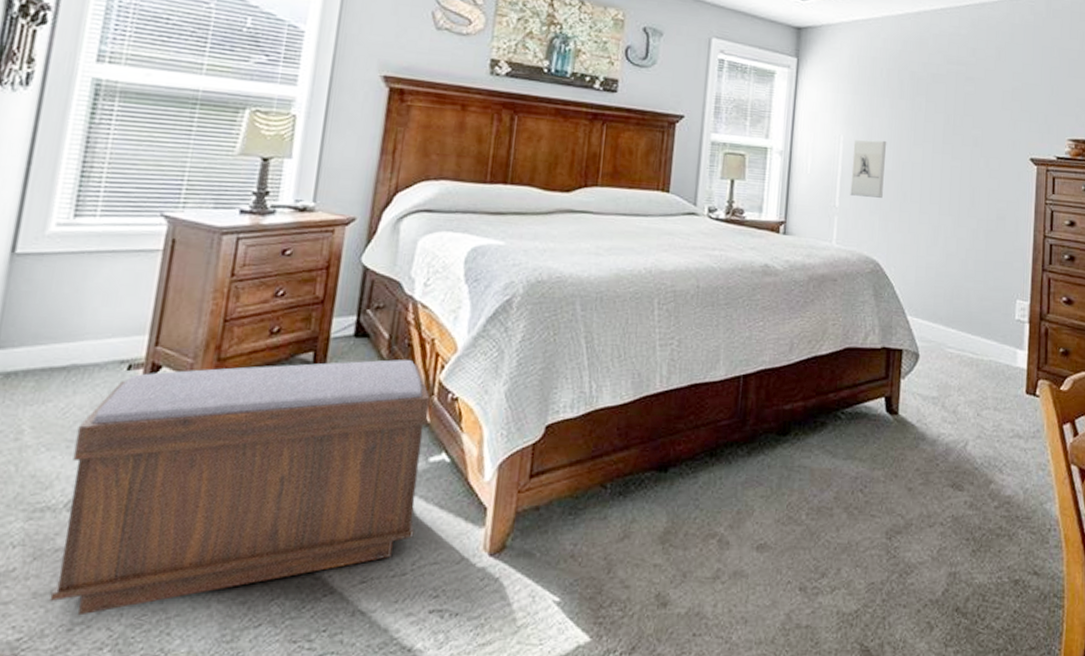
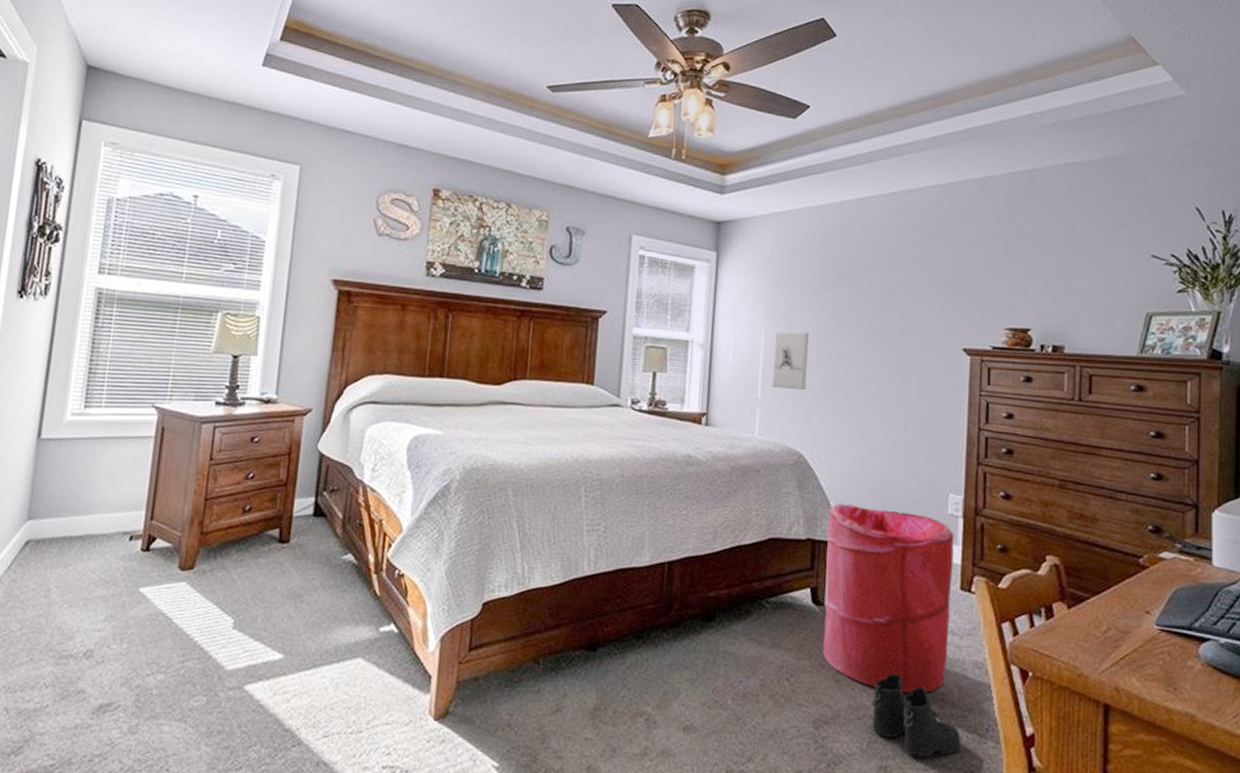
bench: present [49,359,430,616] -> none [74,537,380,749]
laundry hamper: none [896,312,1021,498] -> present [822,504,954,693]
boots: none [942,479,1025,561] -> present [871,673,961,758]

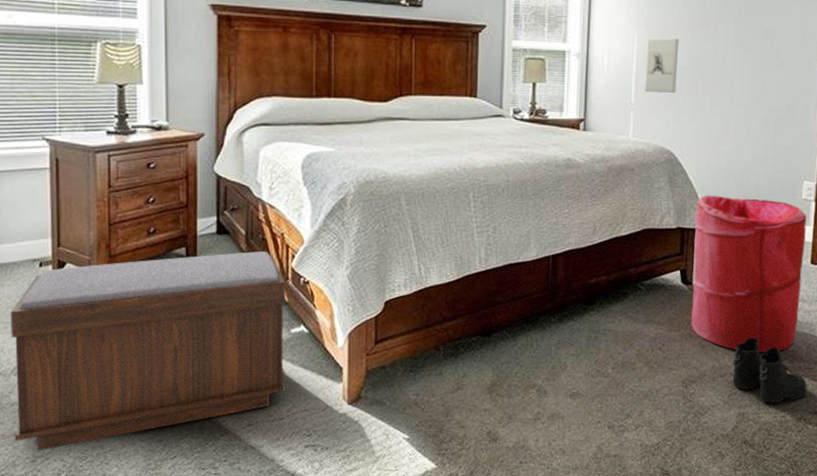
bench: none [74,537,380,749] -> present [10,251,286,451]

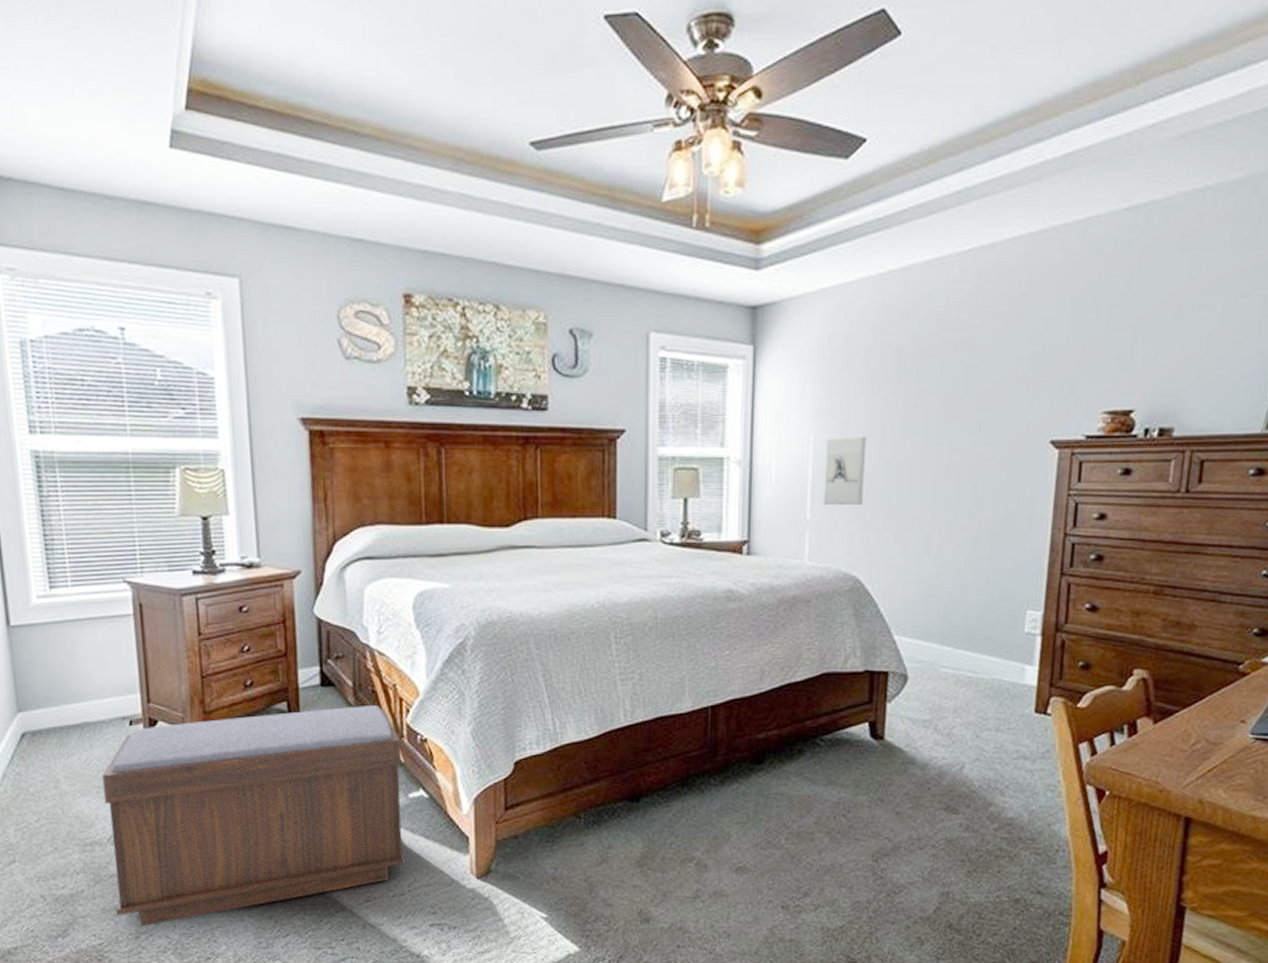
laundry hamper: present [691,195,807,352] -> none [882,630,1030,820]
boots: present [732,338,807,404] -> none [934,803,1029,881]

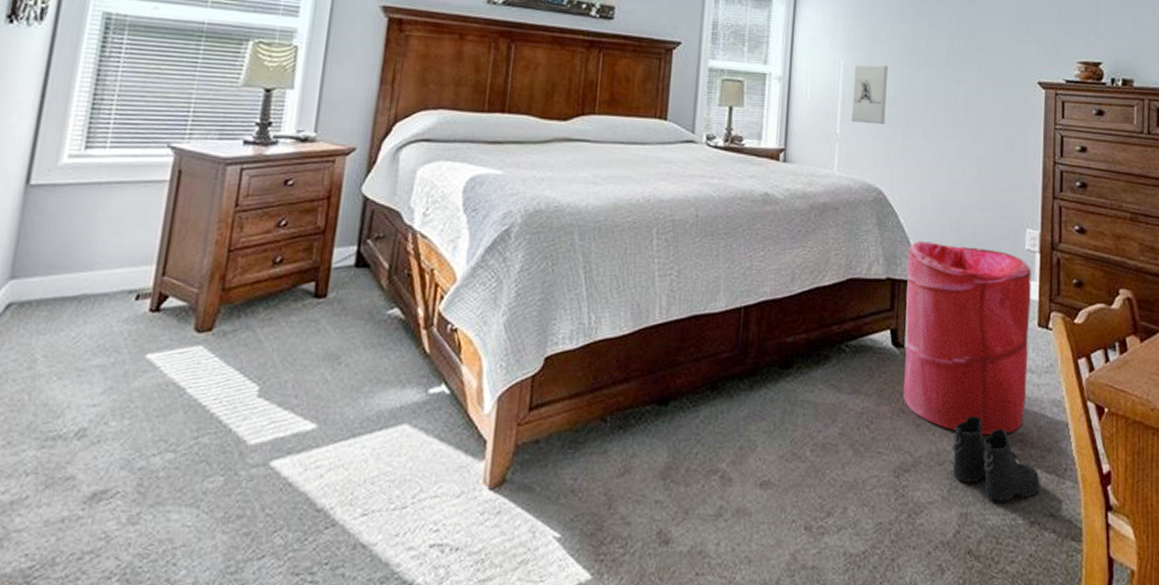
bench: present [102,706,406,927] -> none [60,290,430,545]
laundry hamper: none [882,630,1030,820] -> present [903,241,1031,435]
boots: none [934,803,1029,881] -> present [952,416,1040,502]

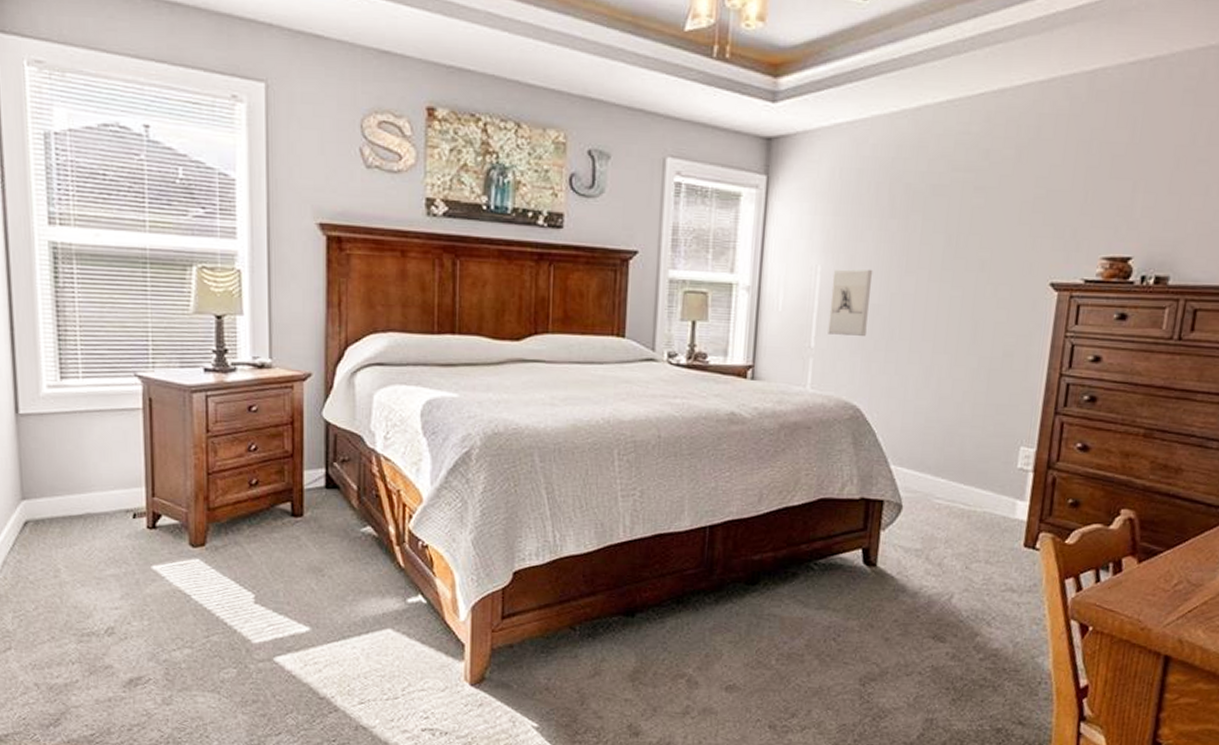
laundry hamper: present [903,241,1031,435] -> none [873,460,1022,649]
boots: present [952,416,1040,502] -> none [920,631,1012,710]

